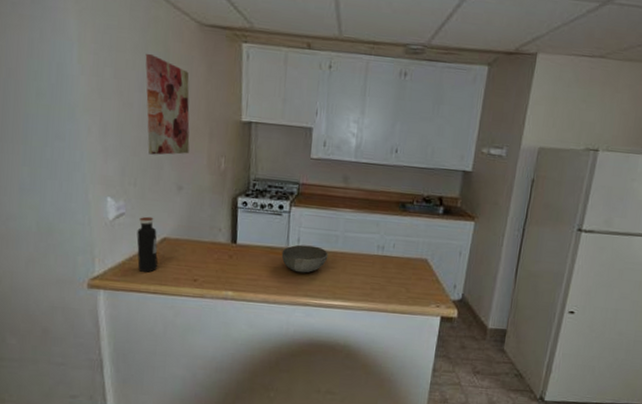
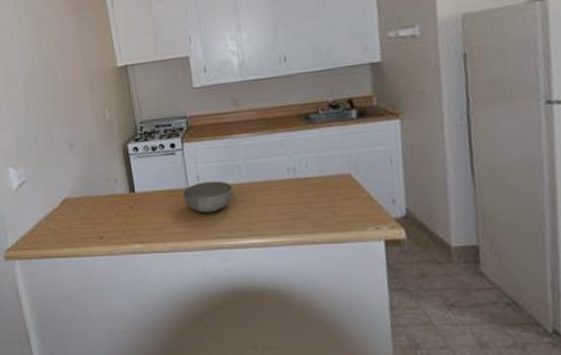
water bottle: present [136,216,158,272] -> none [39,179,64,236]
wall art: present [145,53,190,155] -> none [21,24,74,119]

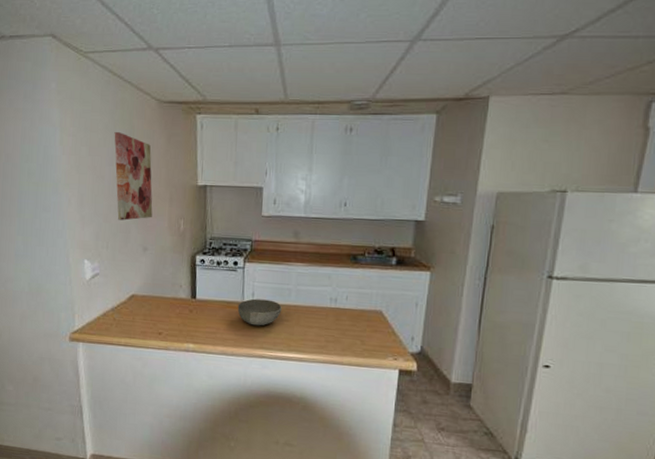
wall art: none [21,24,74,119] -> present [114,131,153,221]

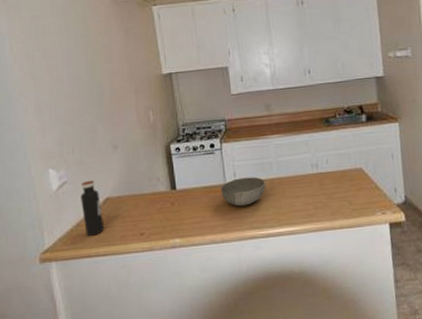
water bottle: none [109,276,128,327] -> present [80,180,105,236]
wall art: present [114,131,153,221] -> none [68,32,119,121]

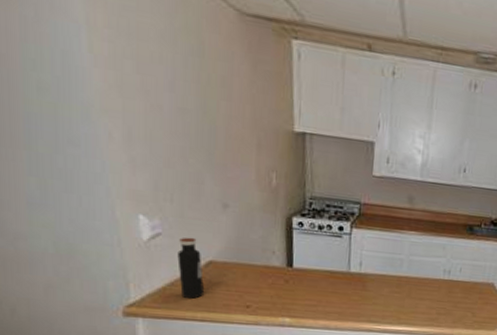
bowl: present [220,176,266,207] -> none [342,268,393,298]

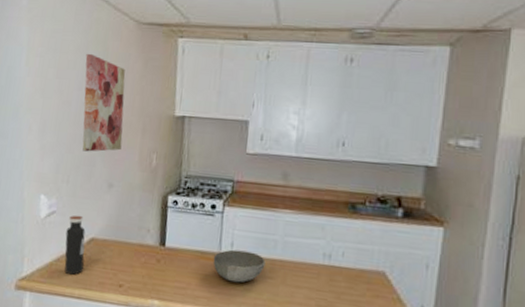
wall art: none [174,44,234,168] -> present [82,53,125,152]
bowl: none [342,268,393,298] -> present [213,249,266,283]

